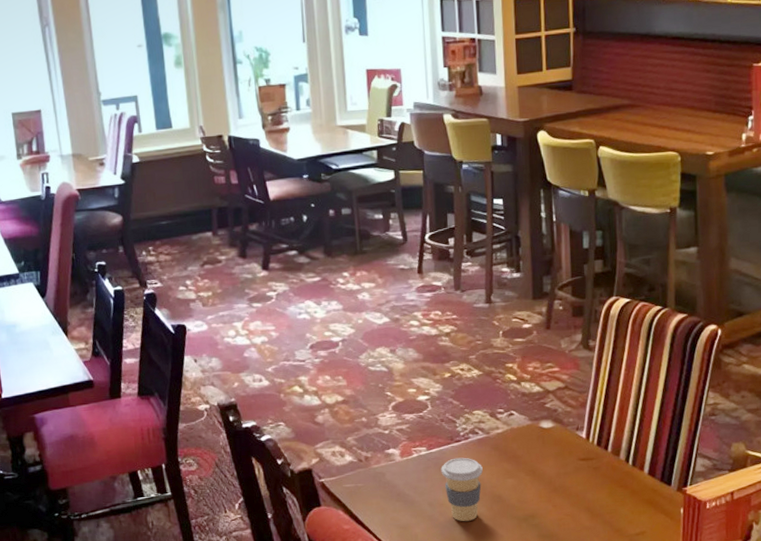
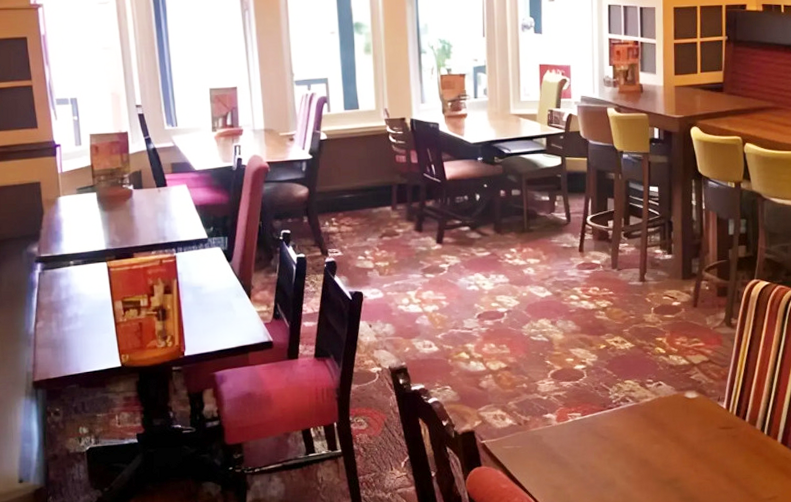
coffee cup: present [441,457,483,522] -> none [593,423,632,484]

